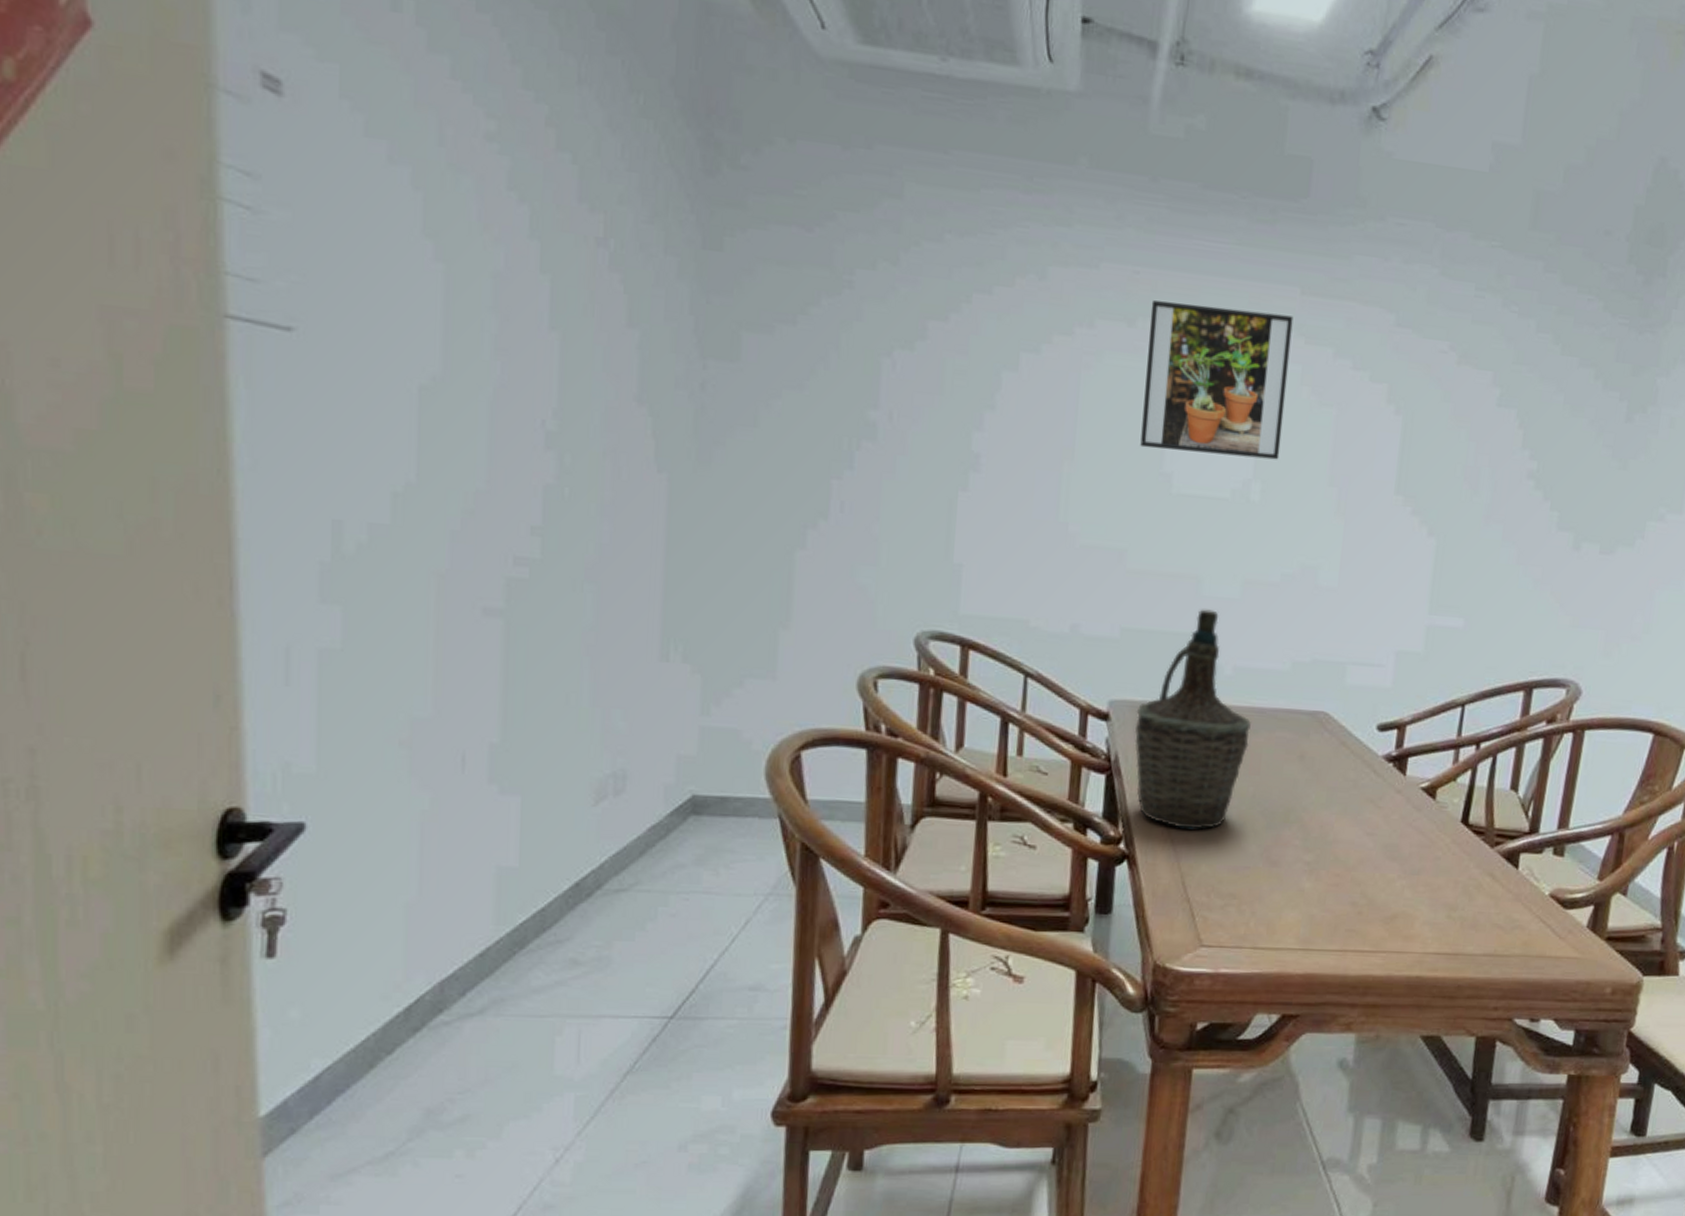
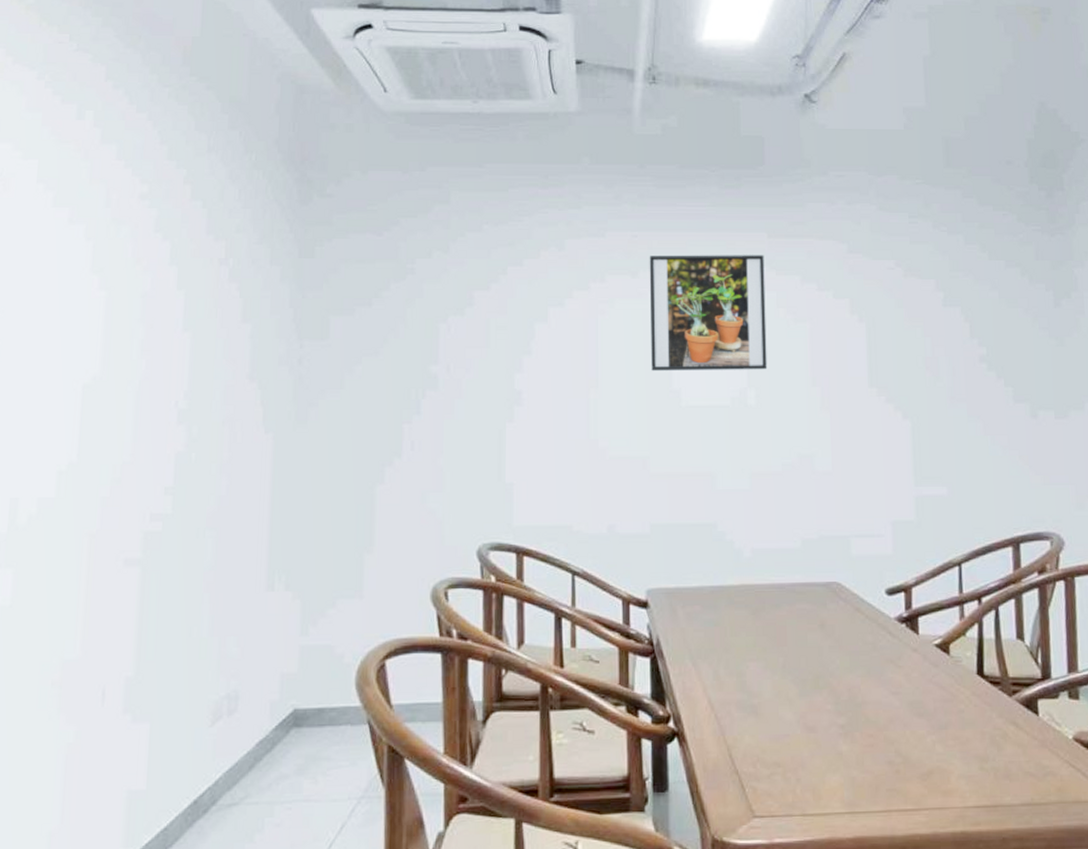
bottle: present [1134,609,1251,830] -> none [671,501,774,703]

